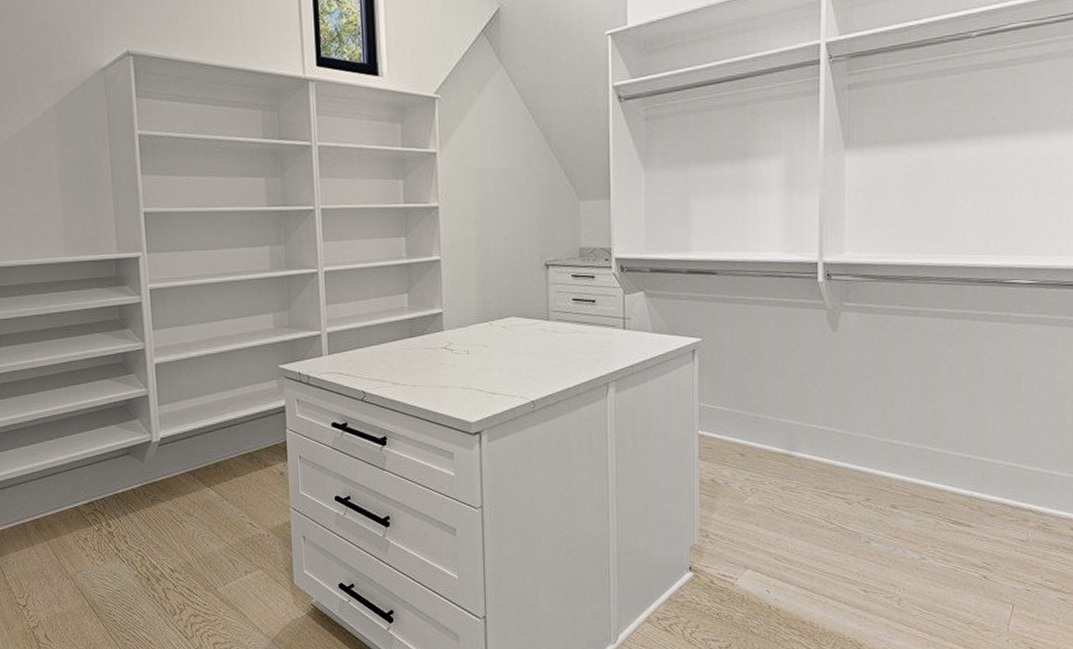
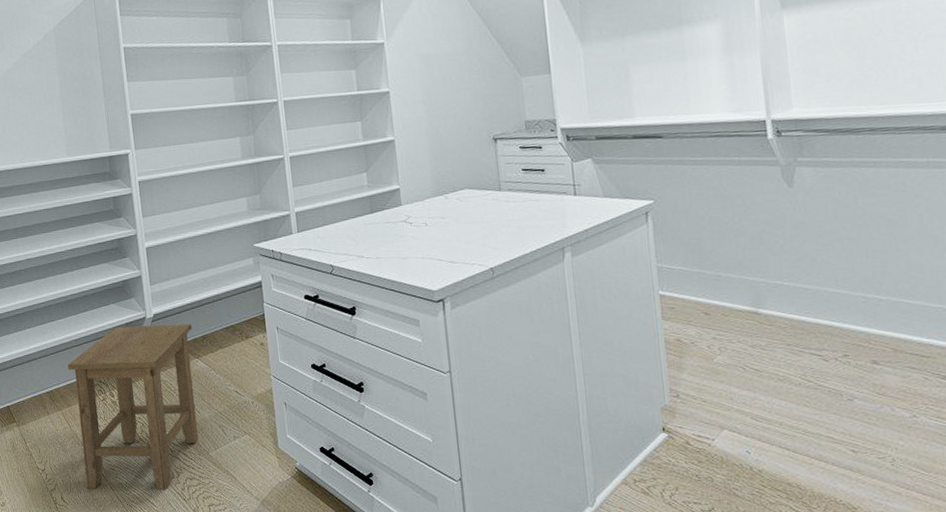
stool: none [57,449,206,627] -> present [67,324,198,490]

